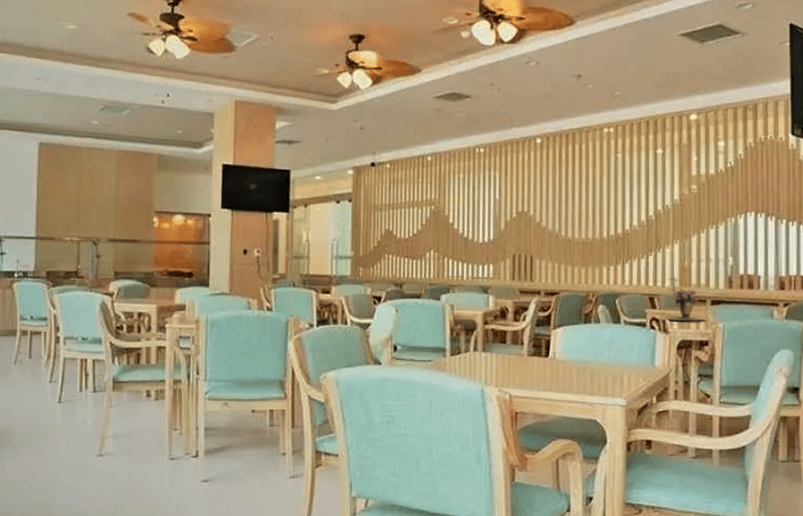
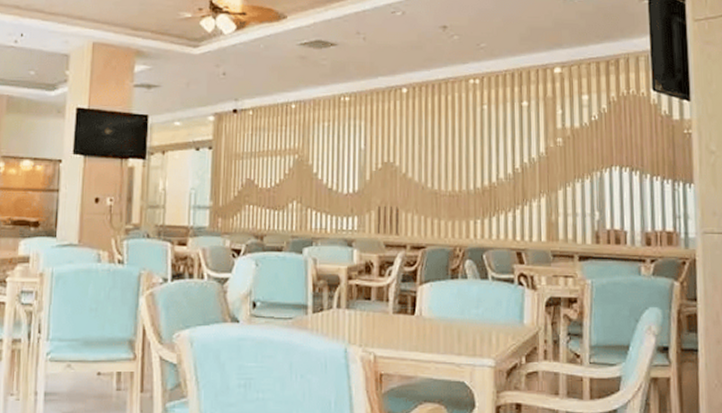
flower arrangement: present [661,277,702,322] -> none [529,231,570,278]

